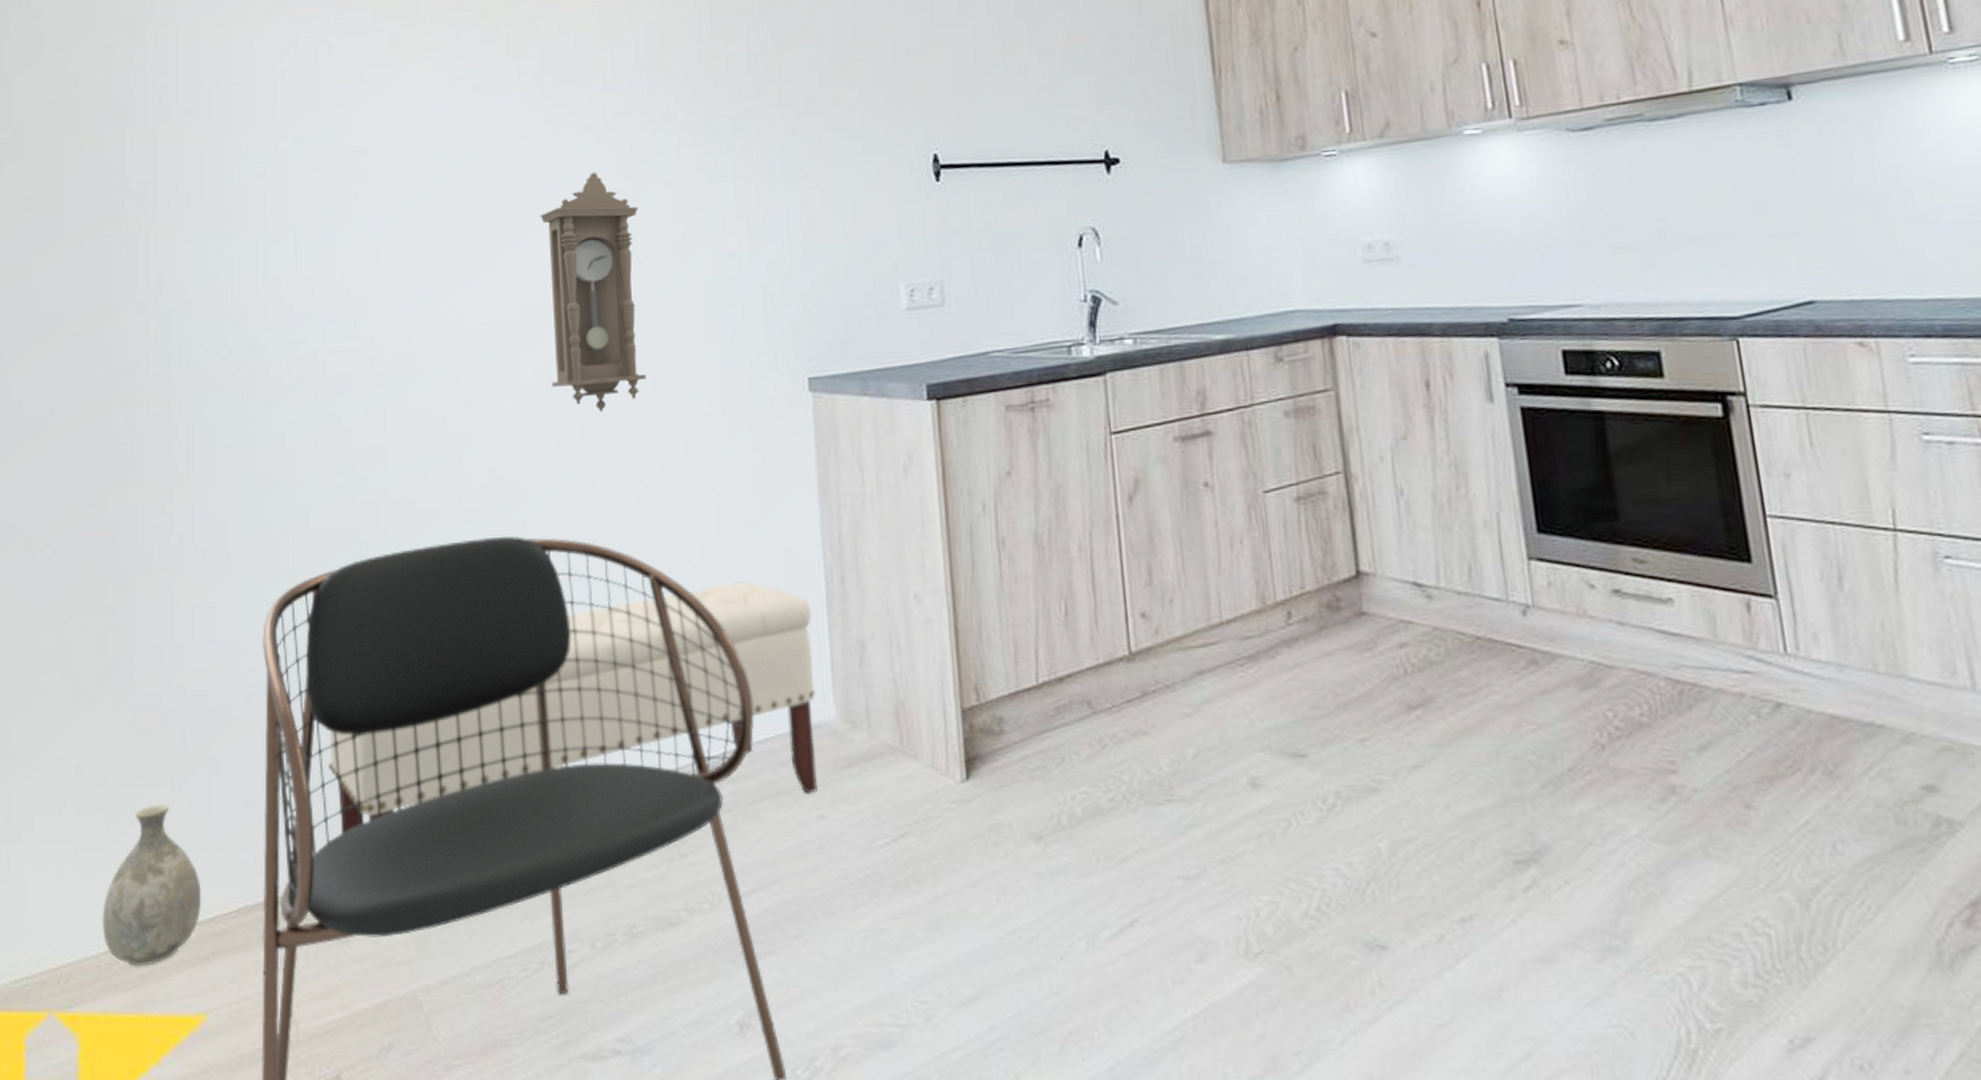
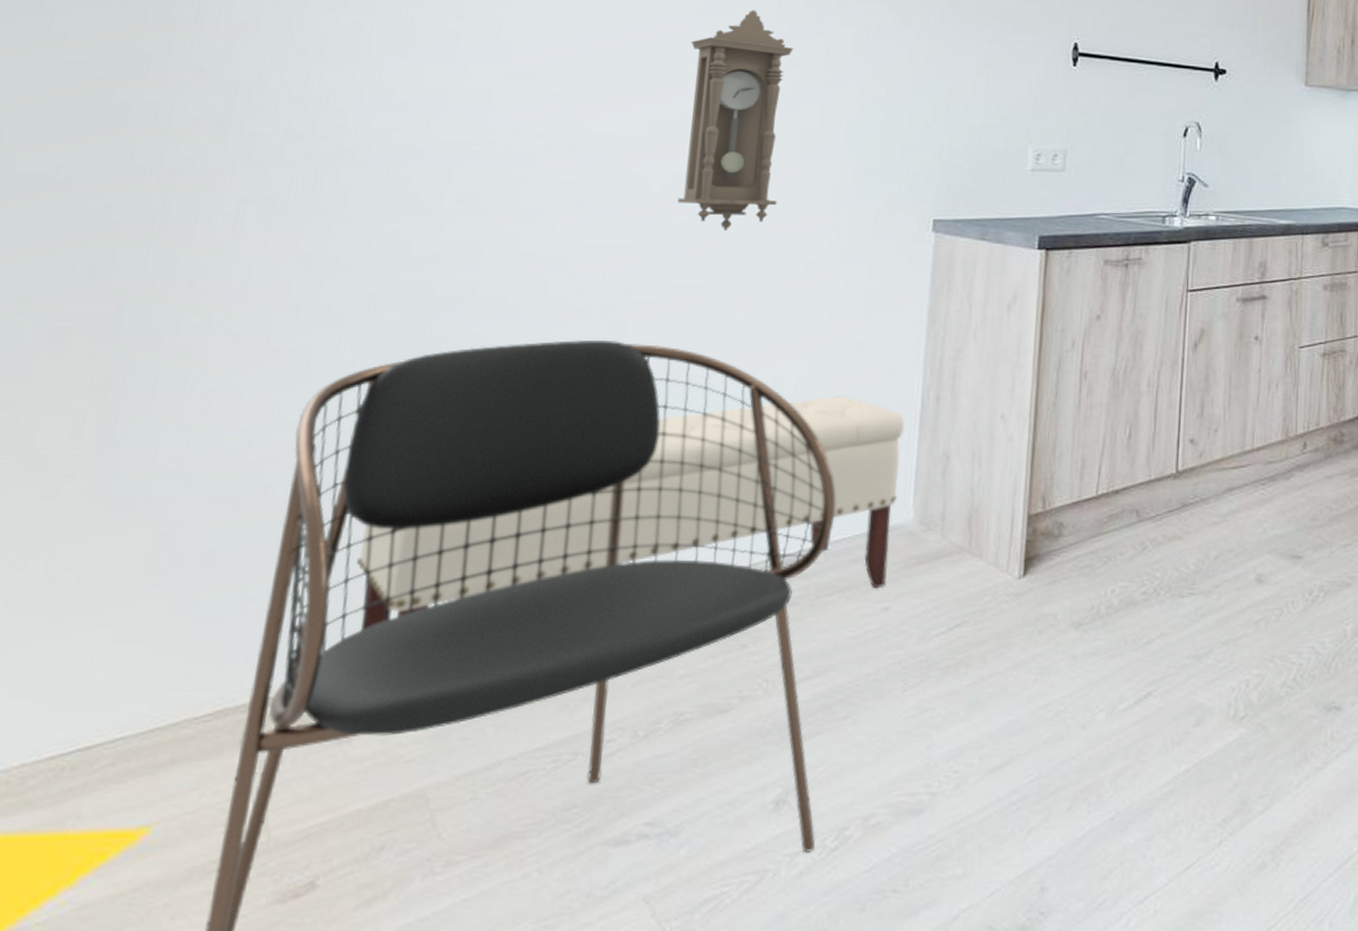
vase: present [101,804,202,967] -> none [20,601,169,780]

